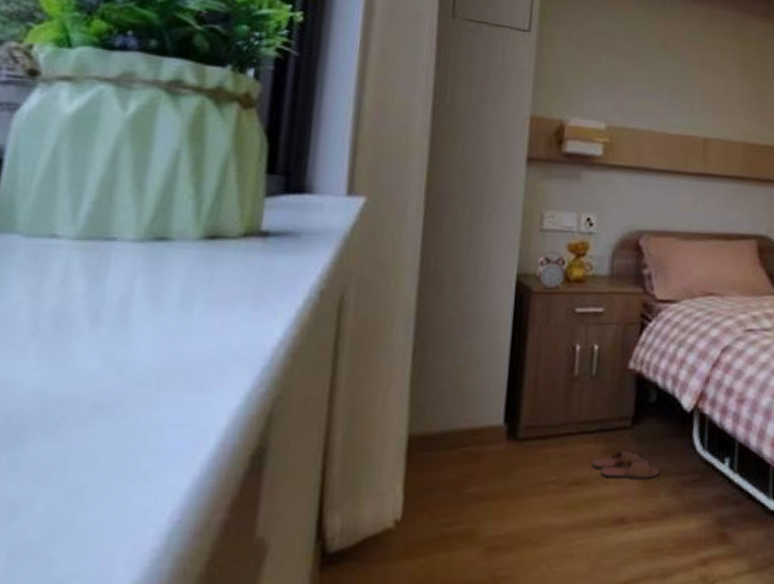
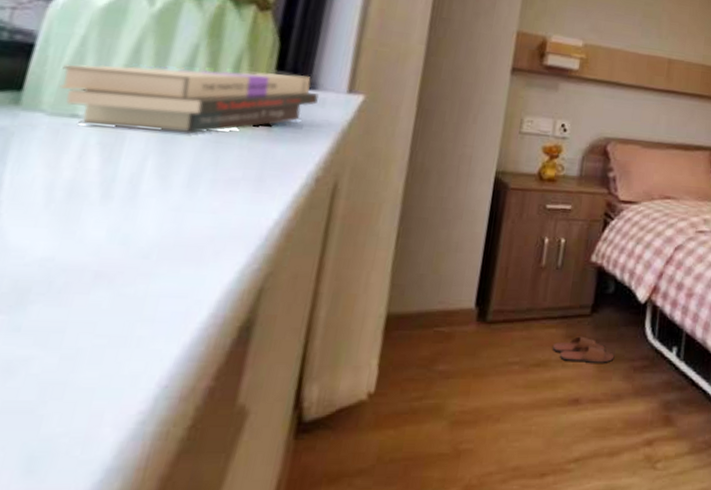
books: none [34,176,315,249] -> present [59,64,319,134]
alarm clock: present [536,251,566,291] -> none [512,152,541,188]

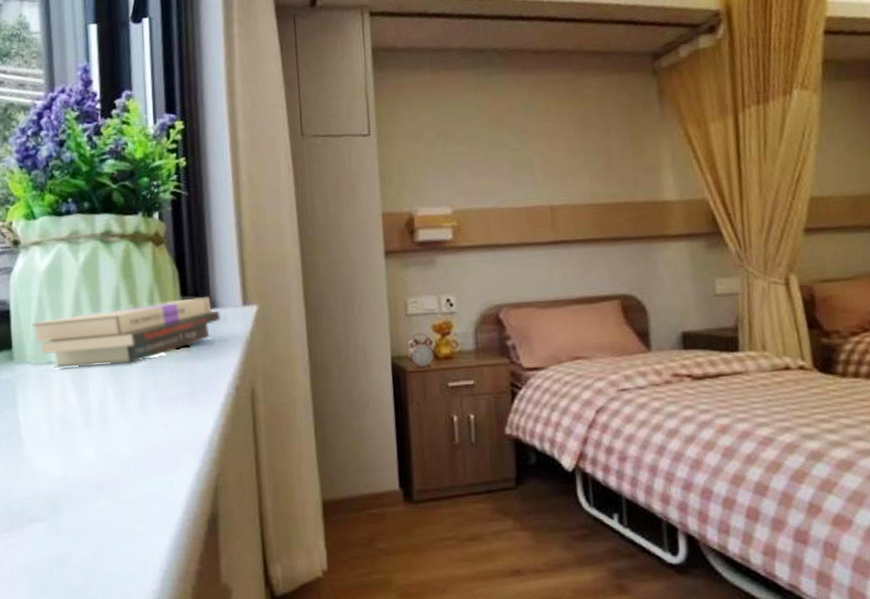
alarm clock: none [512,152,541,188] -> present [408,333,435,370]
slipper: present [552,336,615,363] -> none [482,509,550,535]

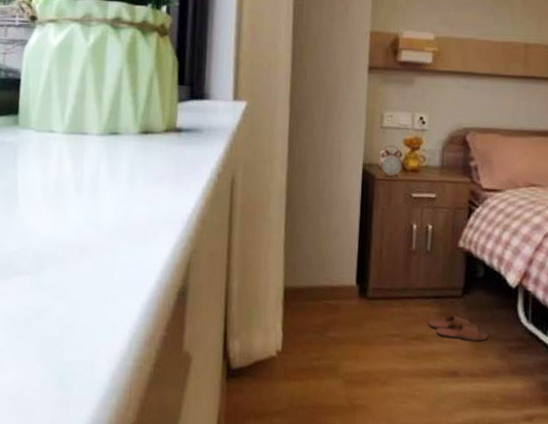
books: present [32,297,220,368] -> none [39,87,212,141]
slipper: none [482,509,550,535] -> present [428,315,489,342]

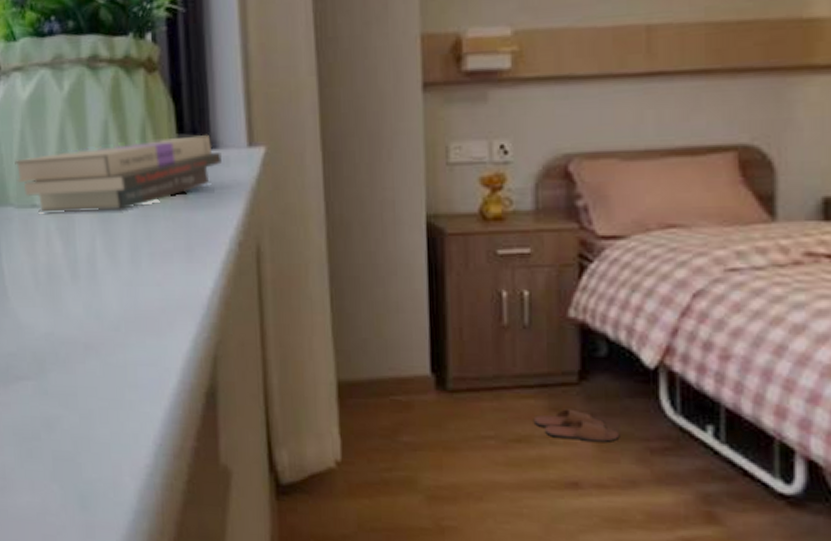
books: none [39,87,212,141] -> present [15,135,222,213]
alarm clock: present [378,145,403,178] -> none [447,187,481,232]

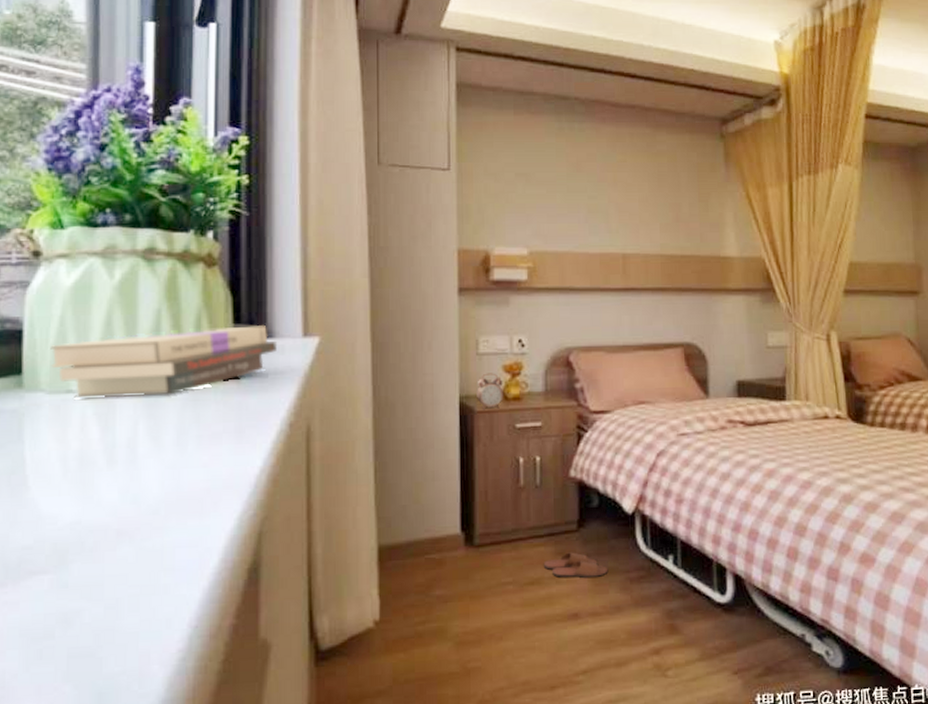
alarm clock: none [447,187,481,232] -> present [477,373,504,410]

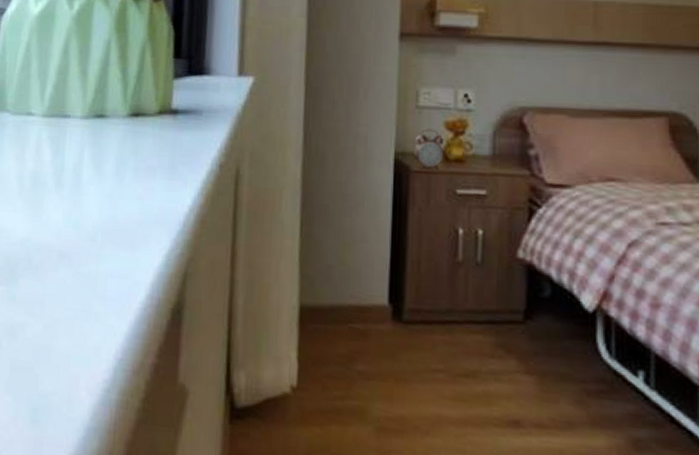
books: present [50,326,277,398] -> none [16,61,213,125]
slipper: present [543,552,608,578] -> none [480,346,560,382]

